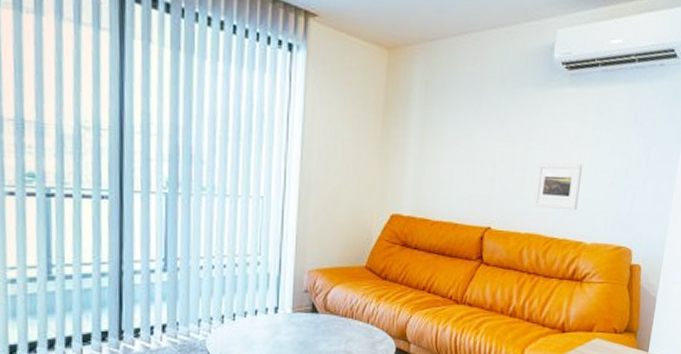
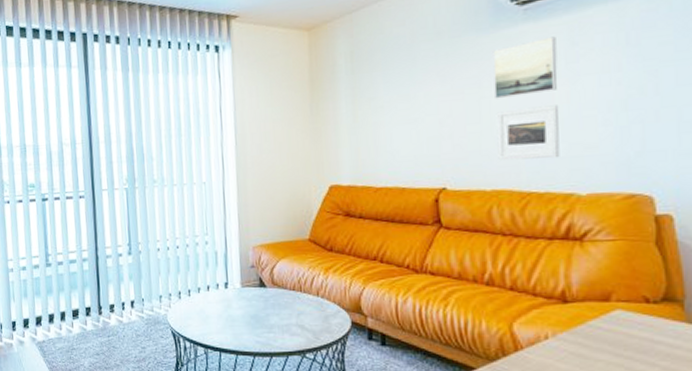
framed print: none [539,103,590,152] -> present [492,36,558,99]

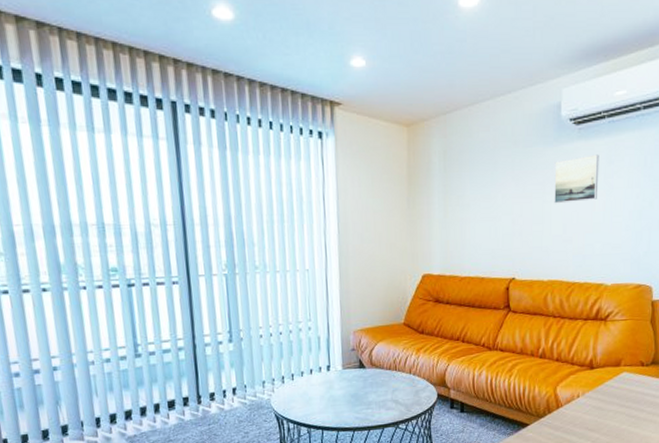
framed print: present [496,105,560,161] -> none [554,212,598,256]

